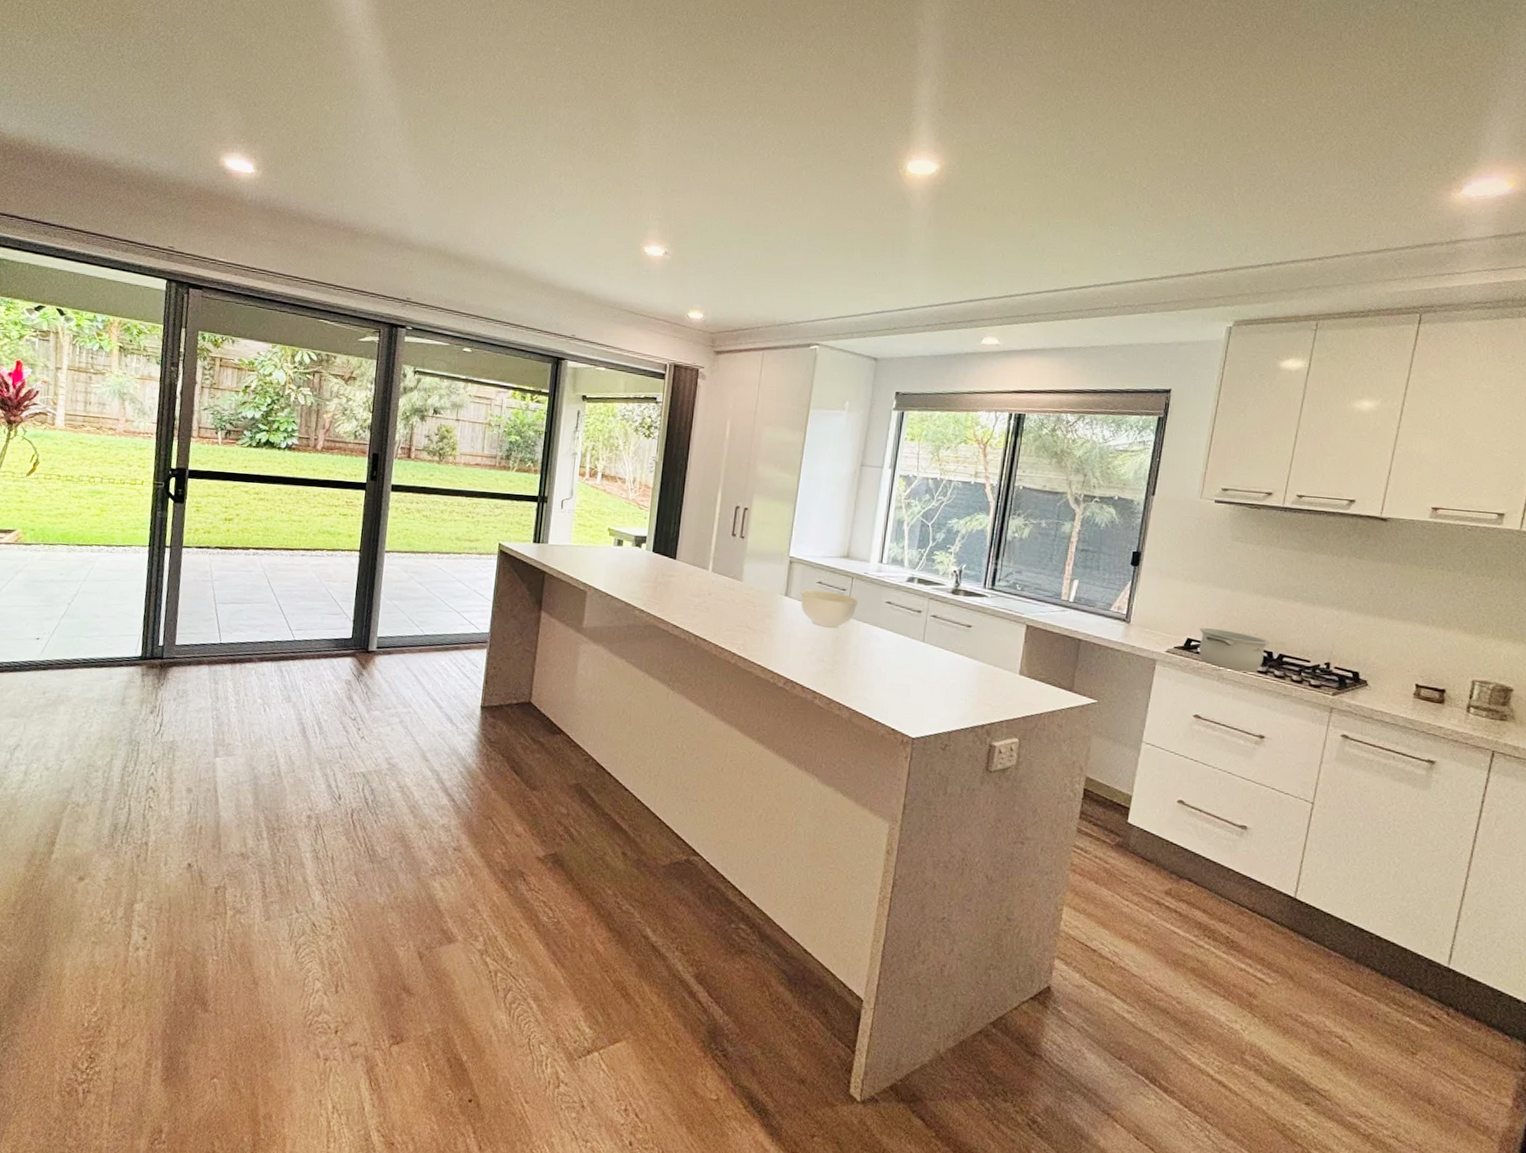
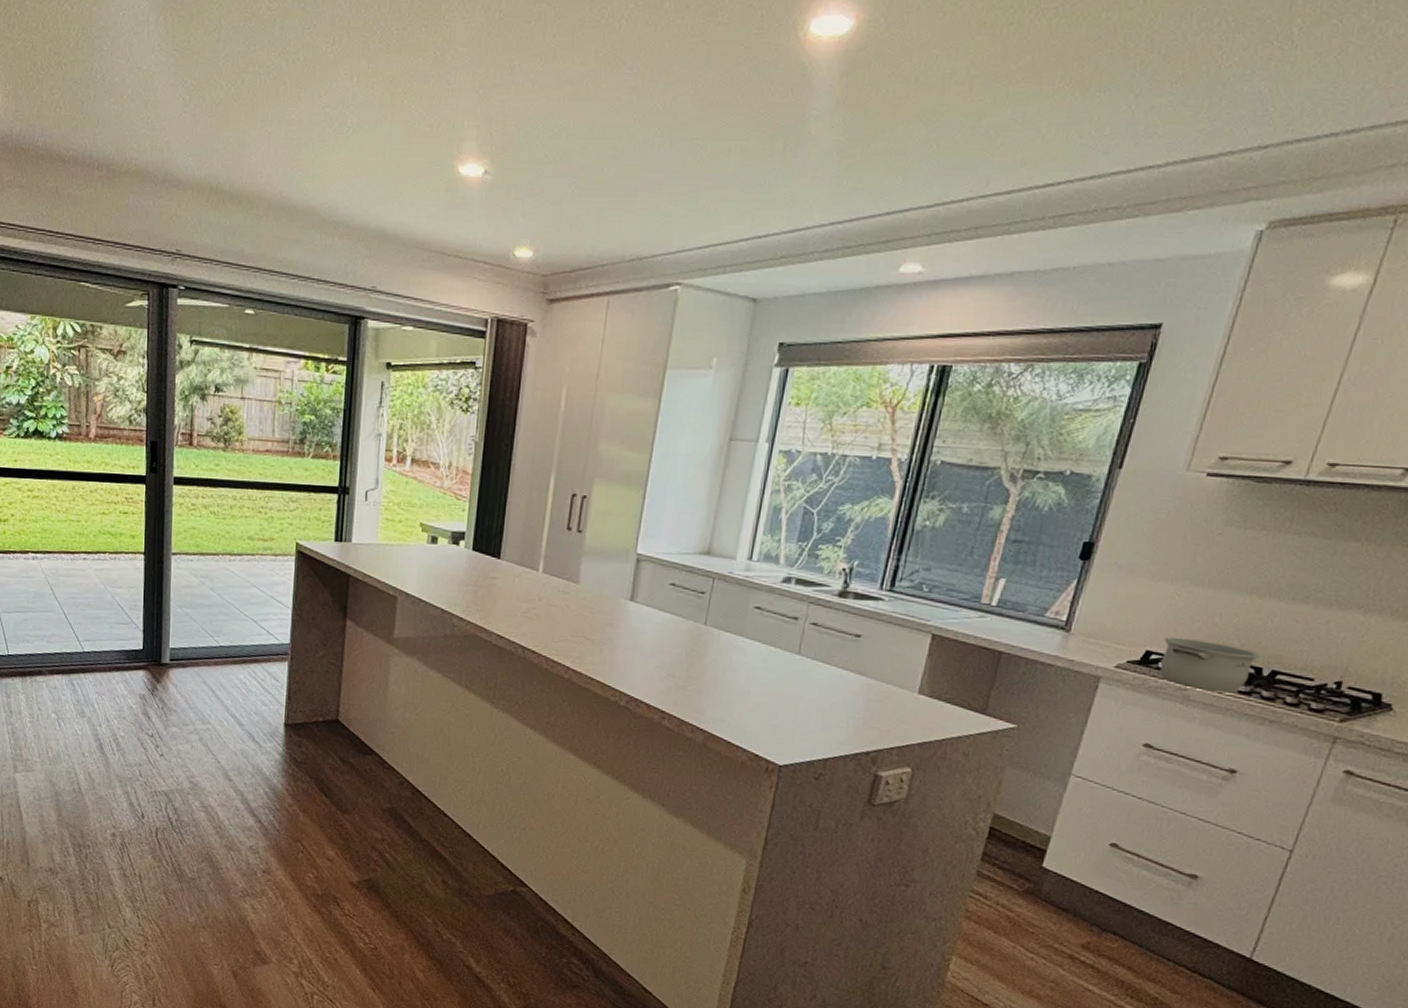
bowl: present [800,589,858,628] -> none [649,592,719,638]

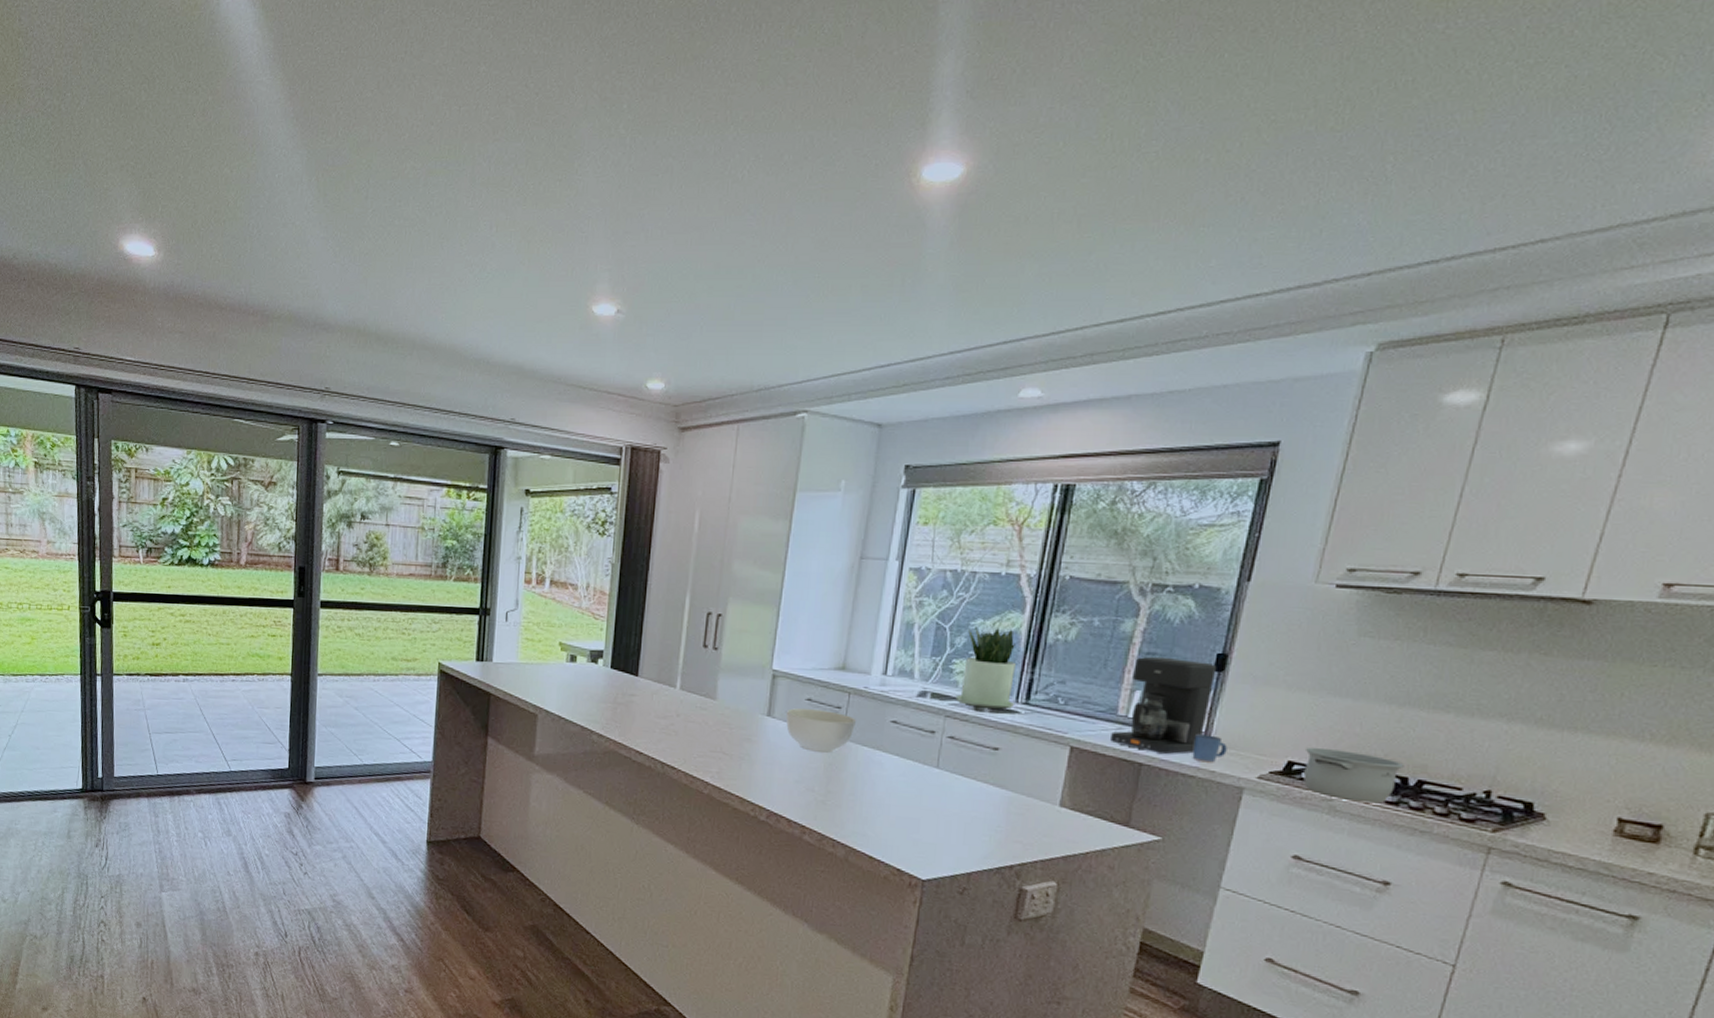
bowl: none [649,592,719,638] -> present [786,708,856,753]
planter: none [820,510,885,596] -> present [955,625,1017,709]
coffee maker: none [972,544,1083,644] -> present [1110,656,1217,755]
mug: none [1052,623,1088,652] -> present [1192,734,1227,763]

